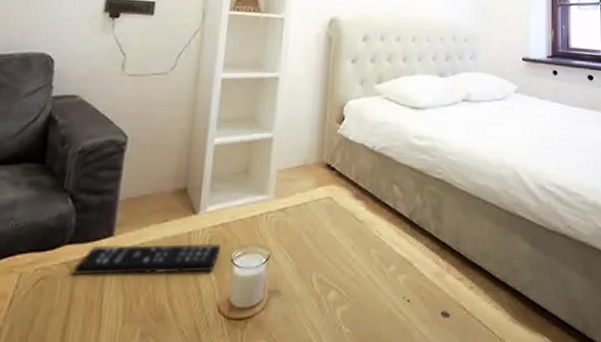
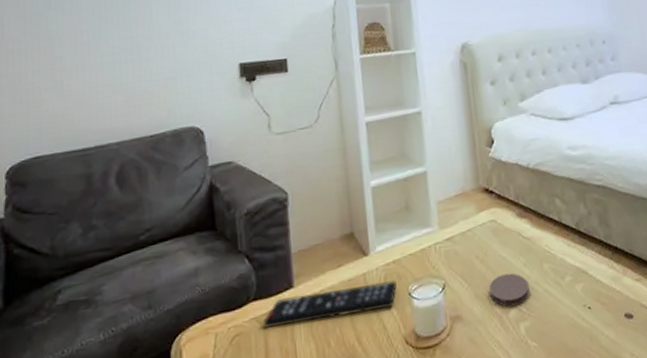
coaster: none [312,254,353,289] -> present [489,273,530,307]

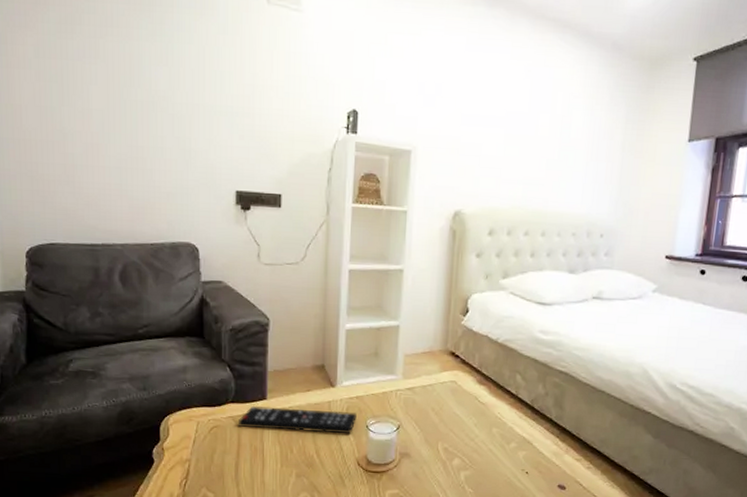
coaster: present [489,273,530,307] -> none [439,428,476,457]

